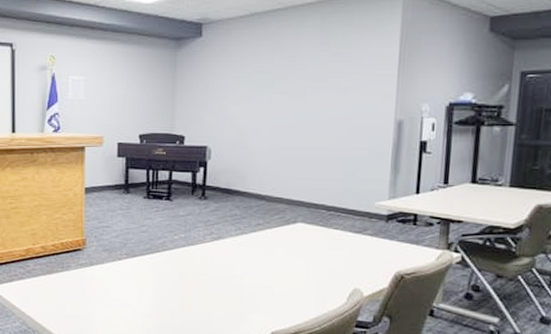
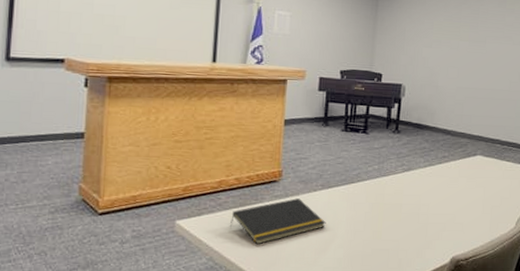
notepad: none [38,267,133,312] -> present [229,198,326,245]

